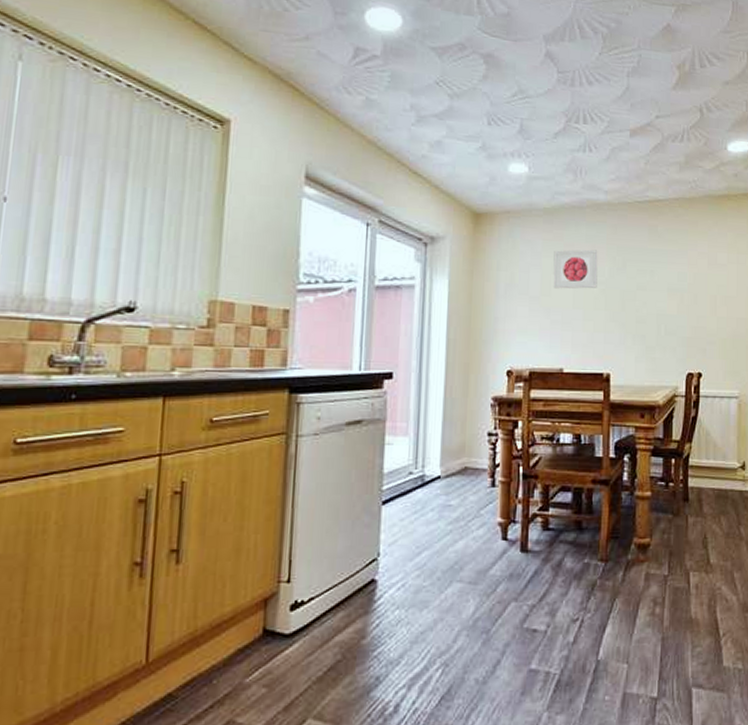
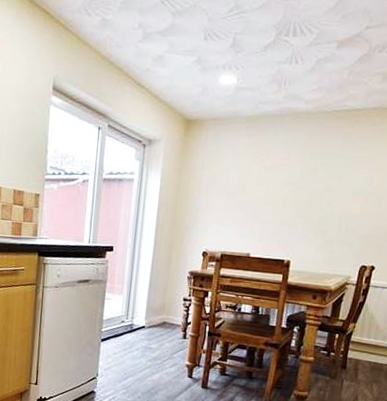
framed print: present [553,249,598,289] -> none [248,153,293,188]

